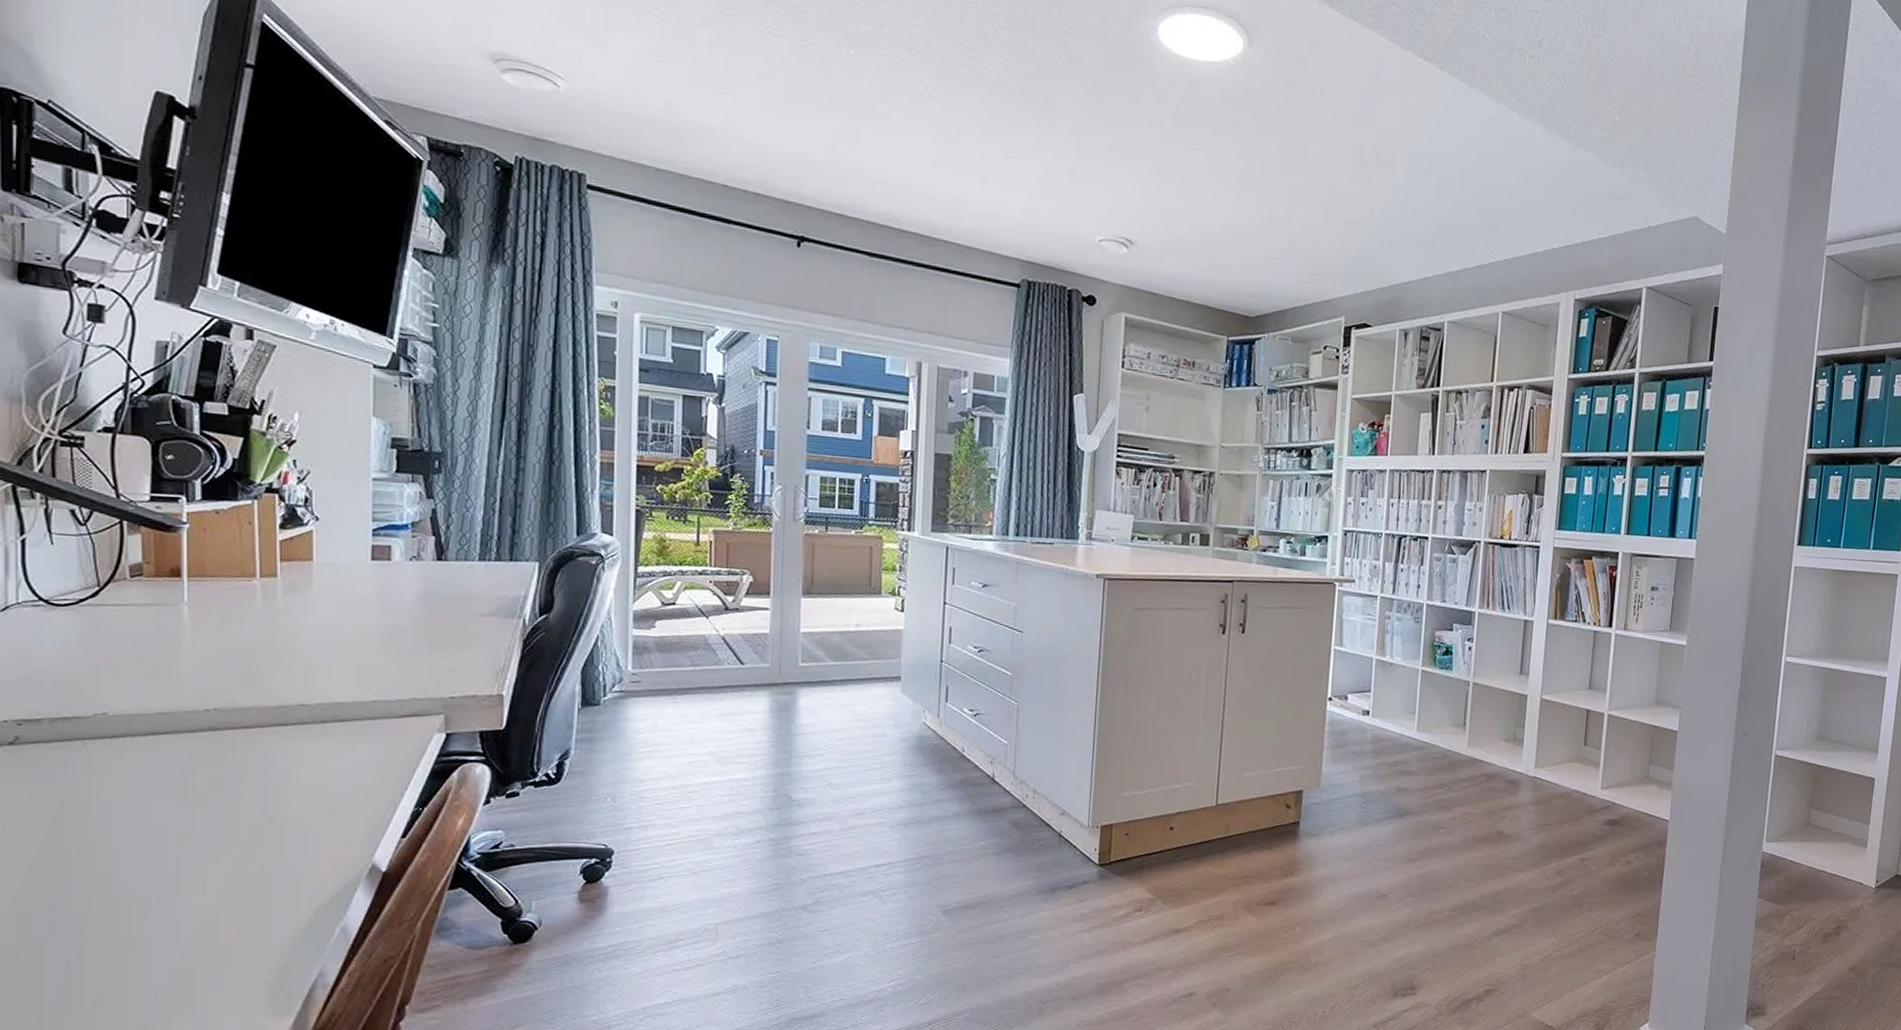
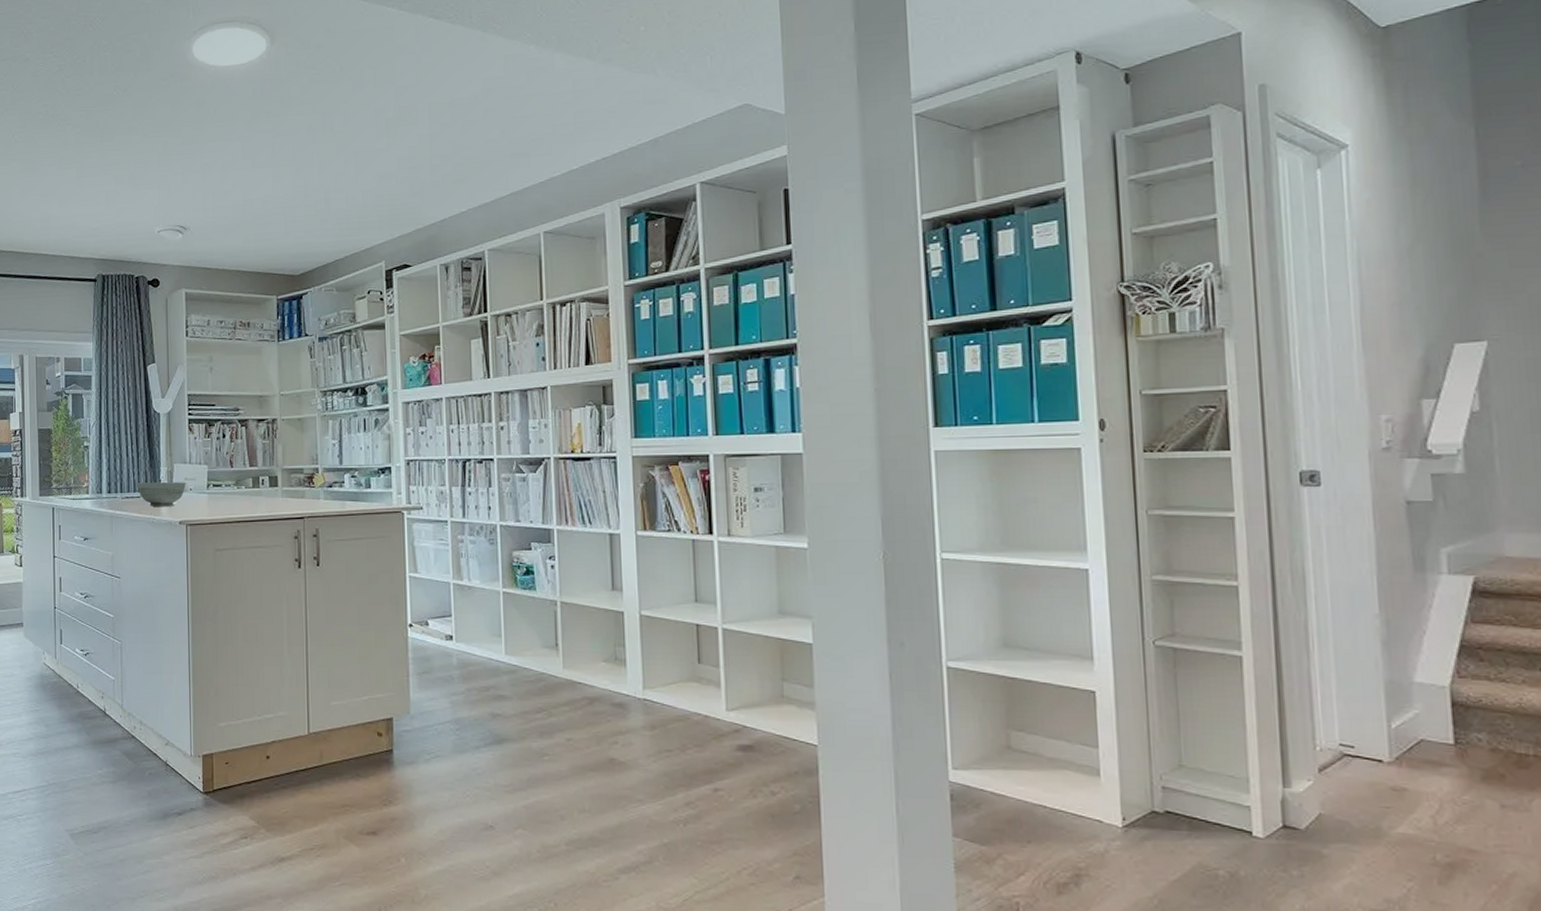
bowl: none [1050,527,1108,557] -> present [137,482,186,506]

